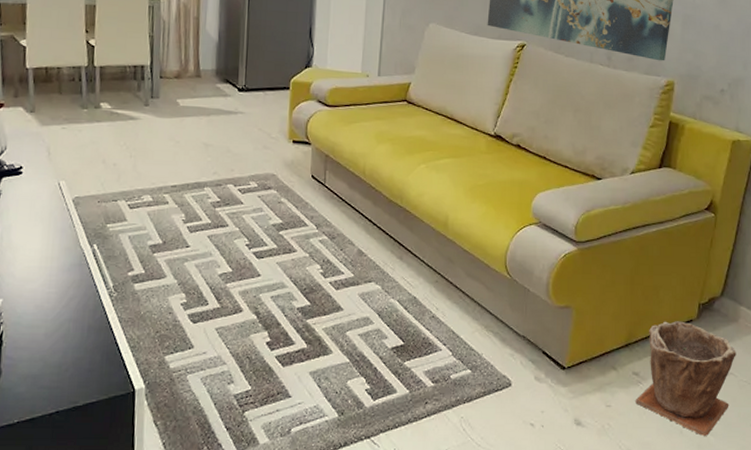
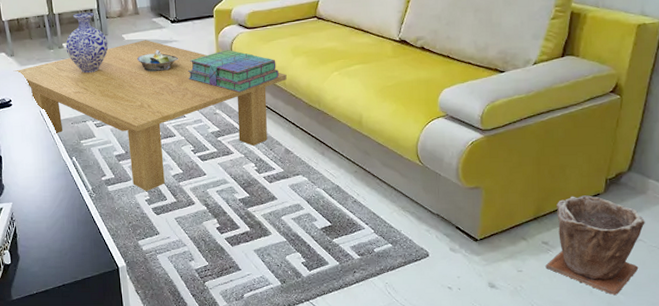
coffee table: none [30,108,368,294] -> present [13,40,287,192]
vase: none [103,68,159,142] -> present [65,12,109,73]
decorative bowl: none [192,120,243,147] -> present [137,49,179,72]
stack of books: none [251,128,359,179] -> present [187,50,279,93]

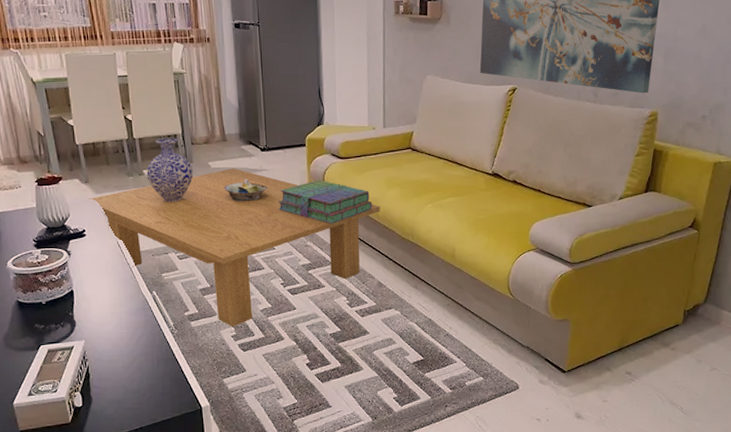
plant pot: present [545,195,645,296] -> none [628,326,719,423]

